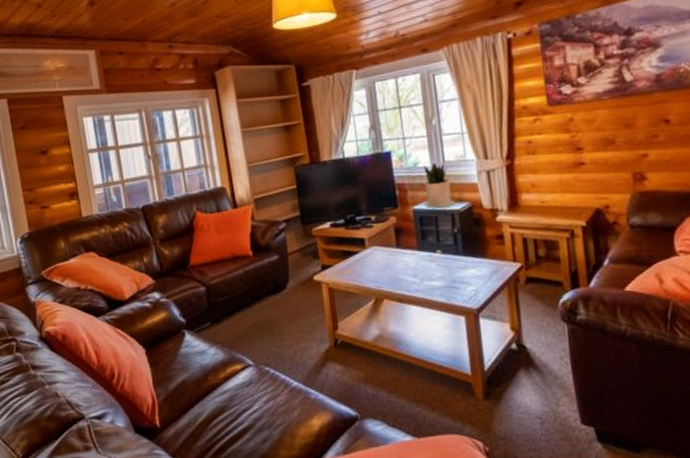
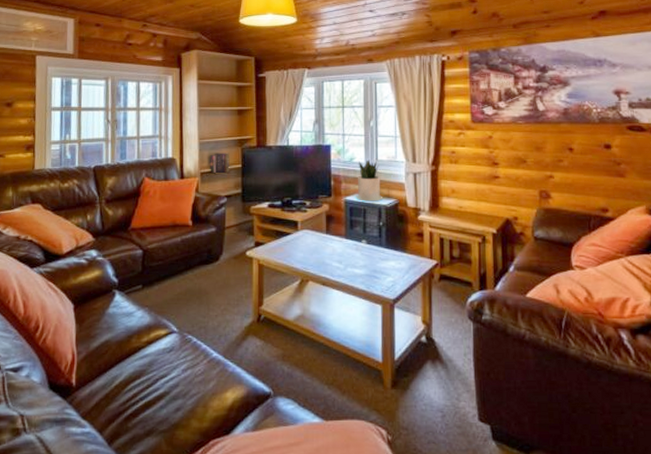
books: none [261,174,285,199] -> present [210,153,230,174]

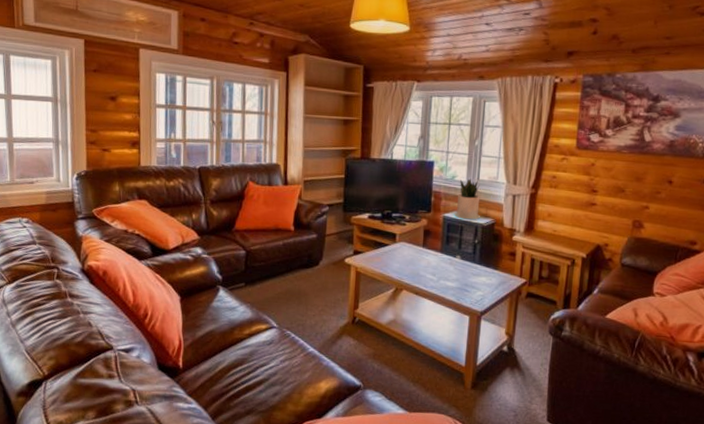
books: present [210,153,230,174] -> none [313,161,334,183]

